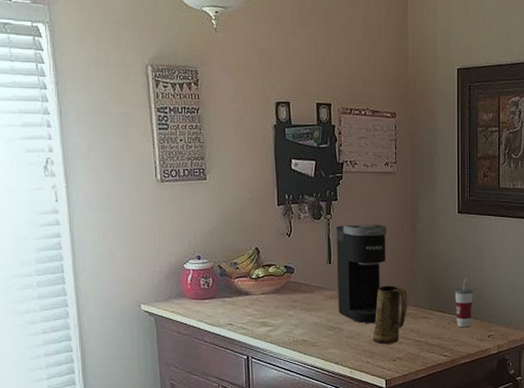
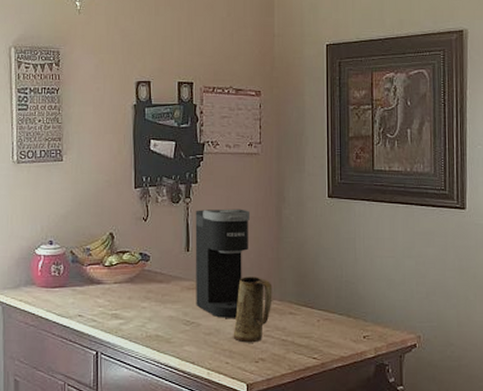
cup: present [454,278,473,328] -> none [325,269,346,326]

